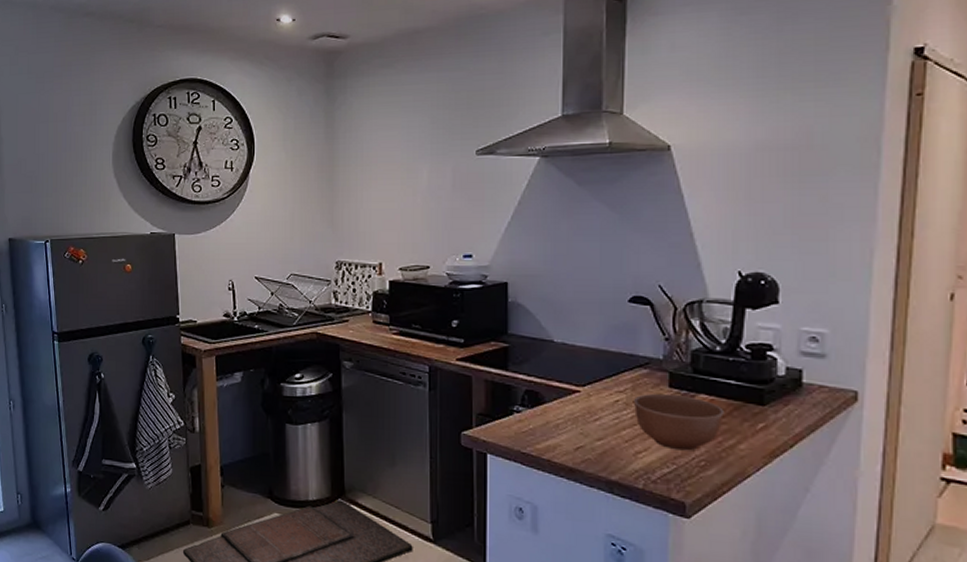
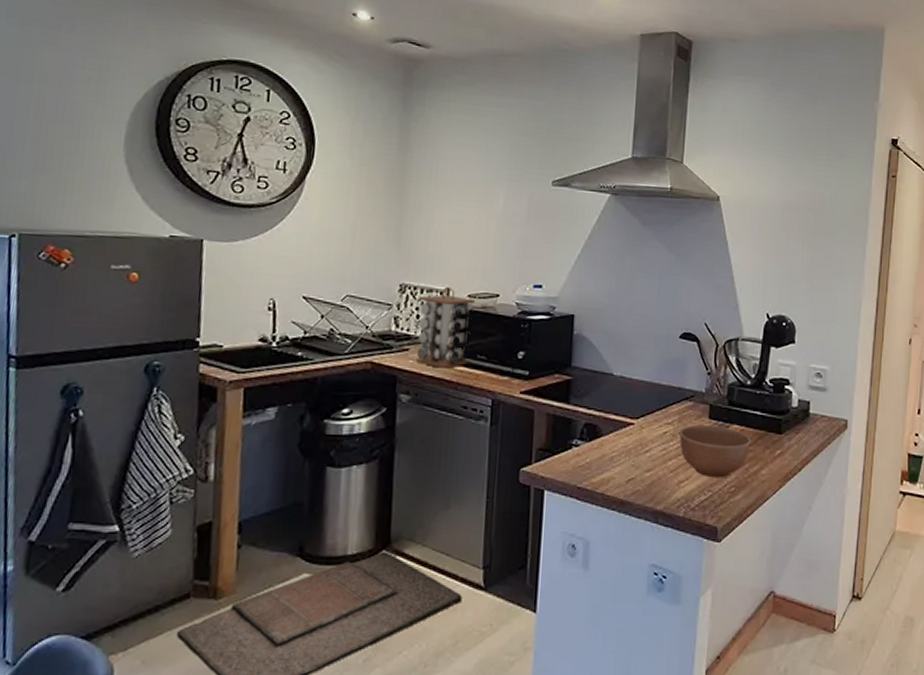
spice rack: none [354,261,407,338] -> present [416,286,476,369]

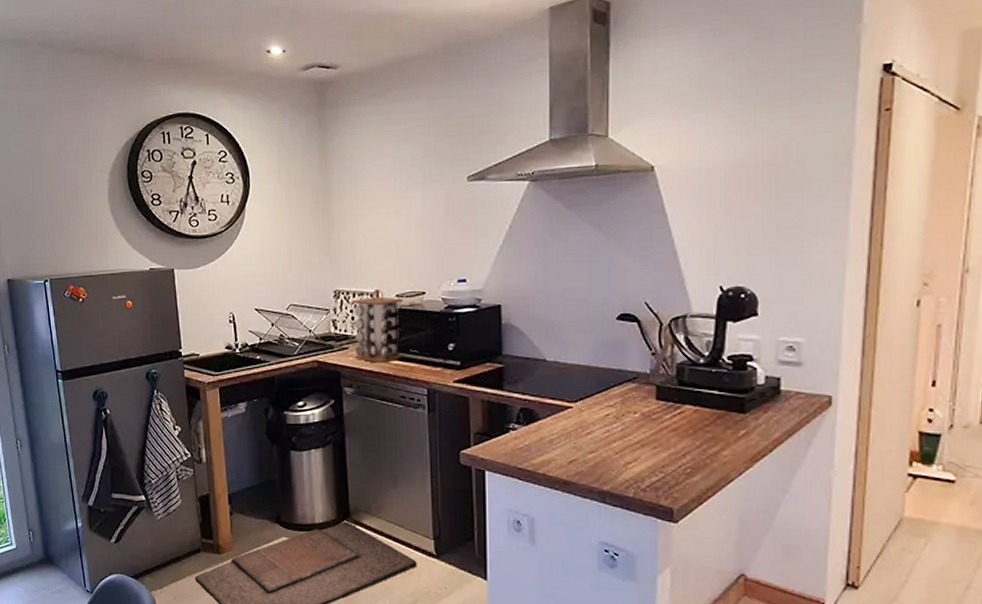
bowl: present [679,424,751,478] -> none [624,406,708,460]

